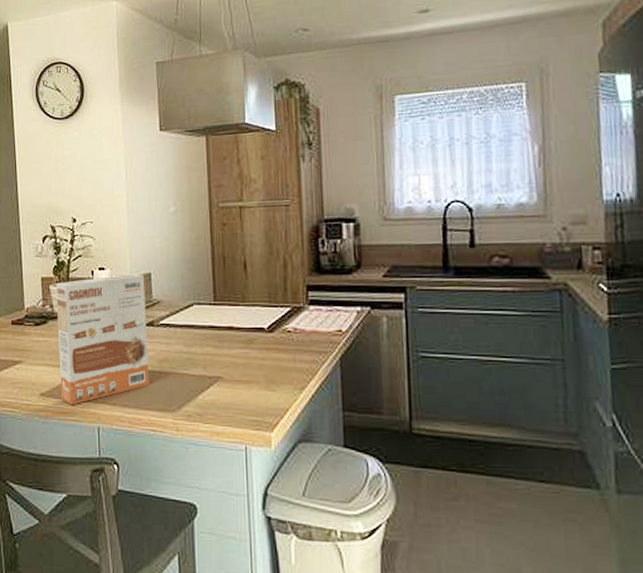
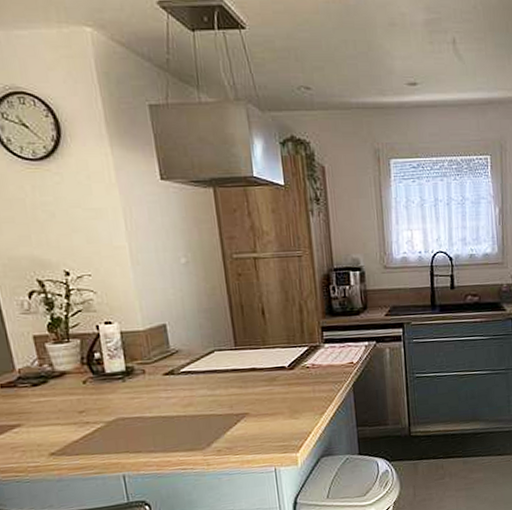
cereal box: present [56,274,150,405] -> none [53,326,176,460]

